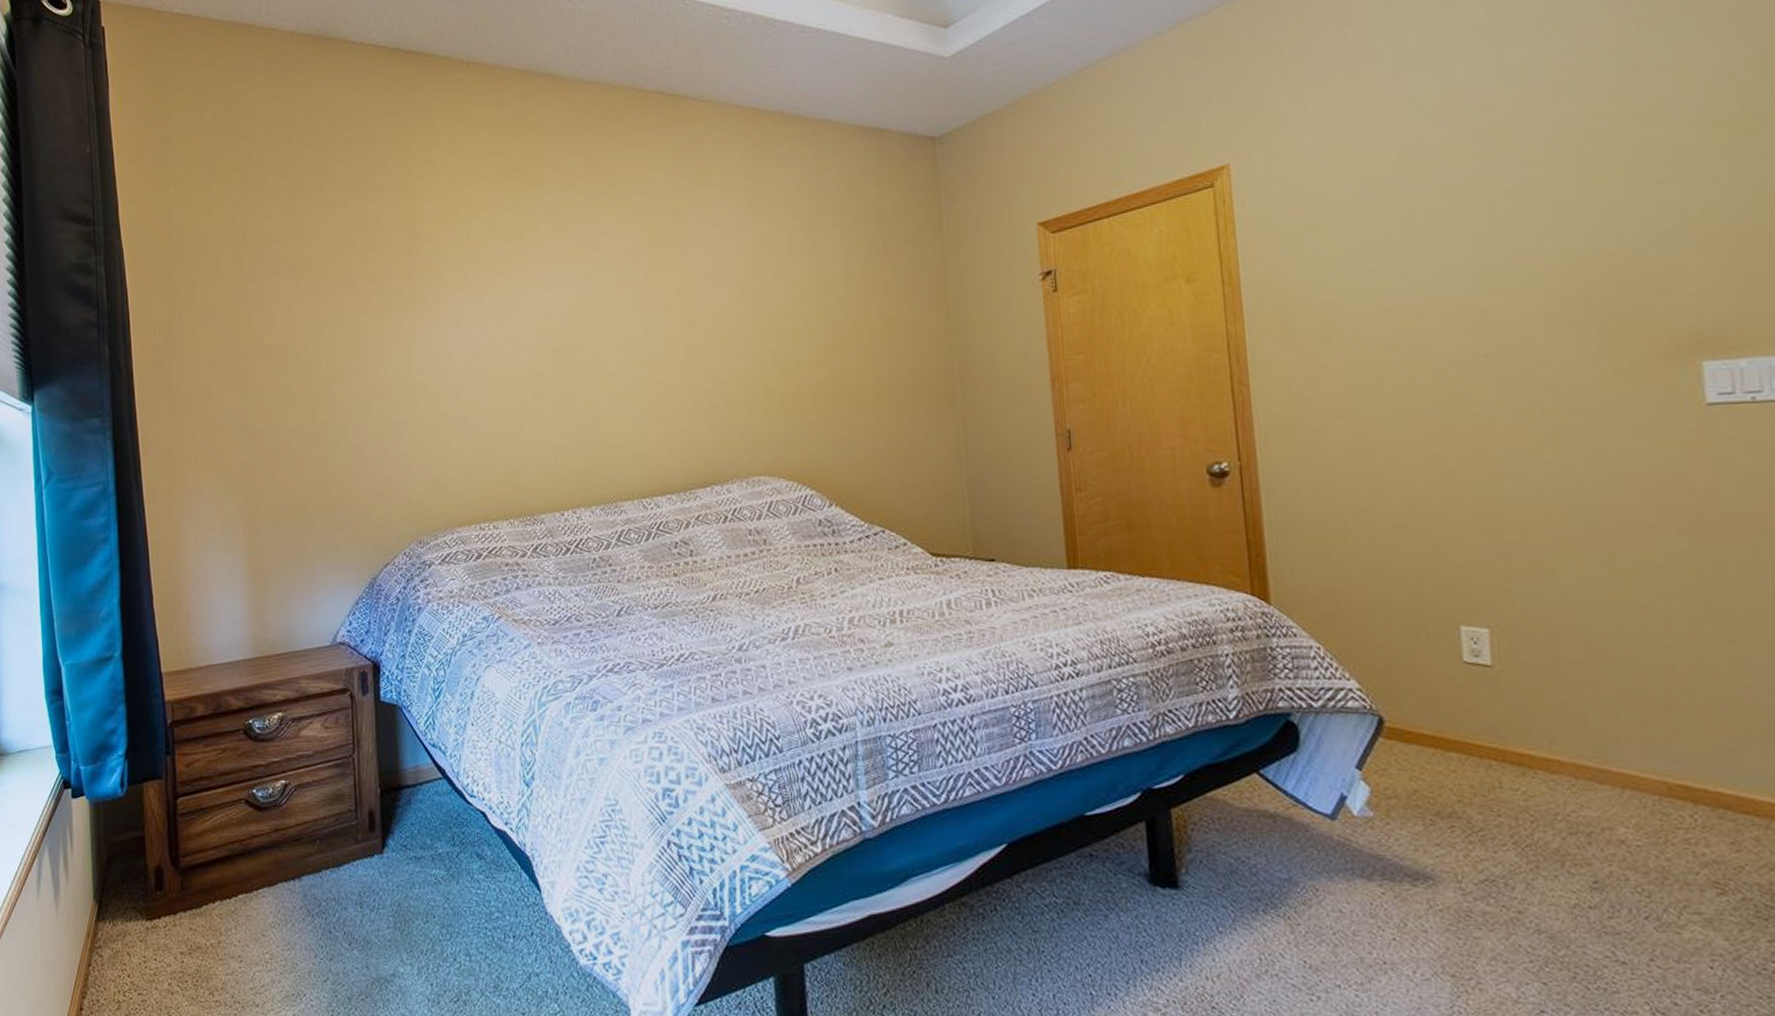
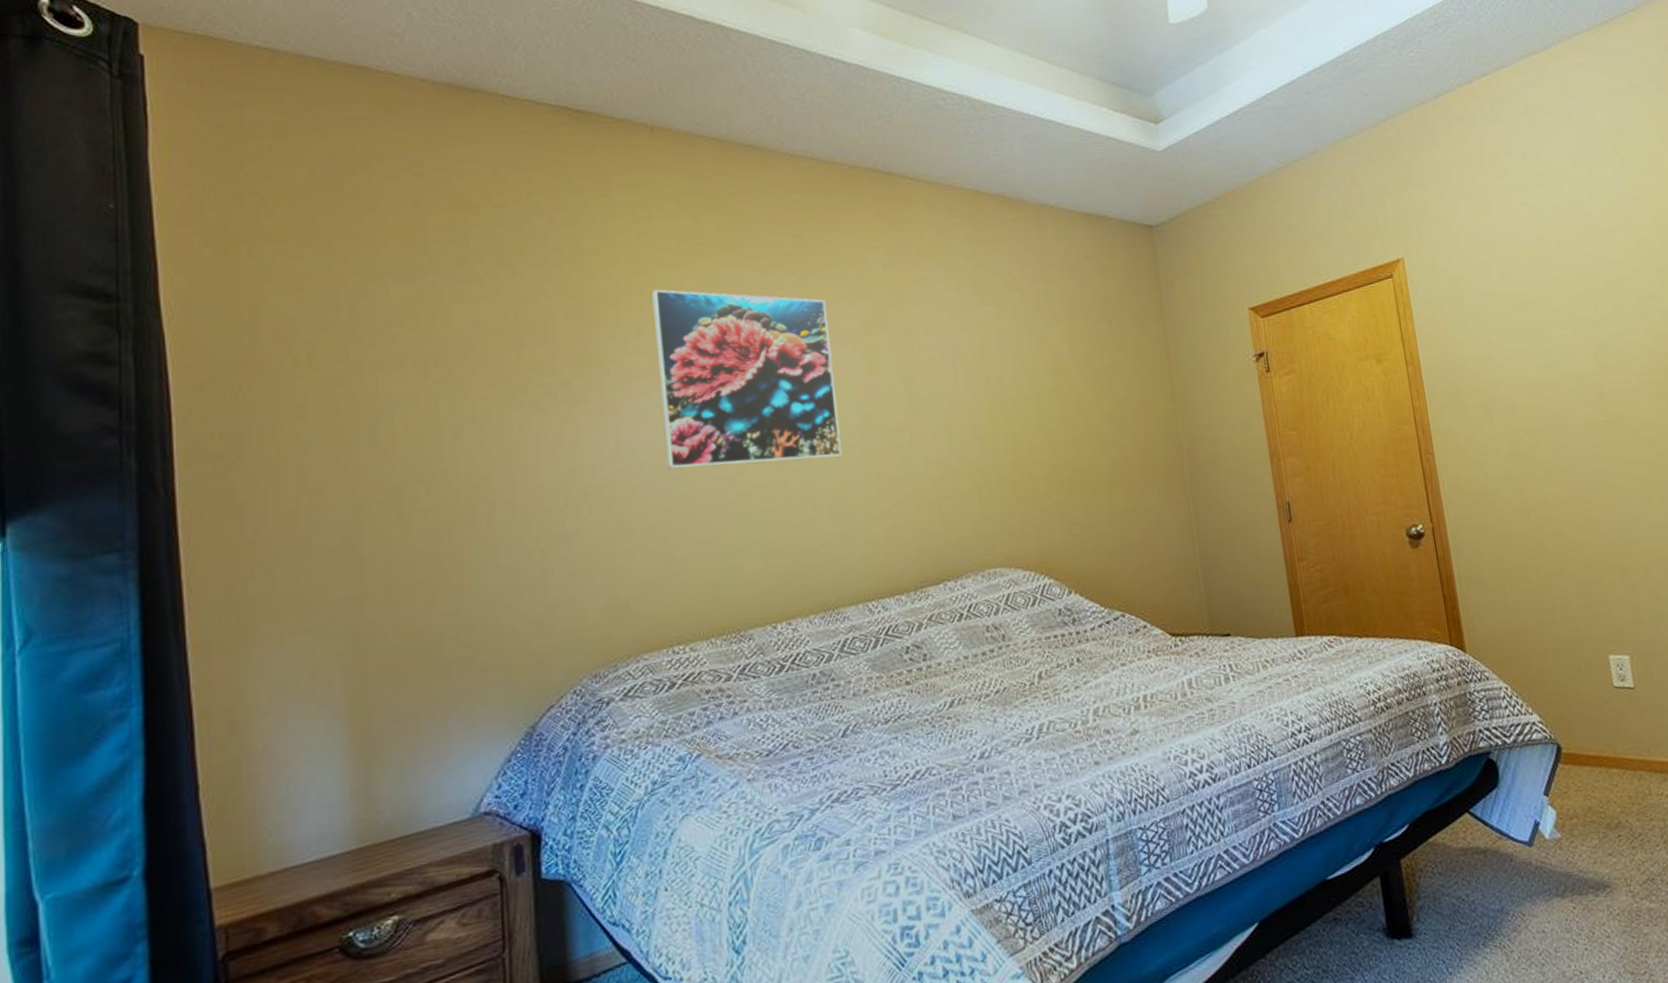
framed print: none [465,210,623,371] -> present [651,289,842,470]

